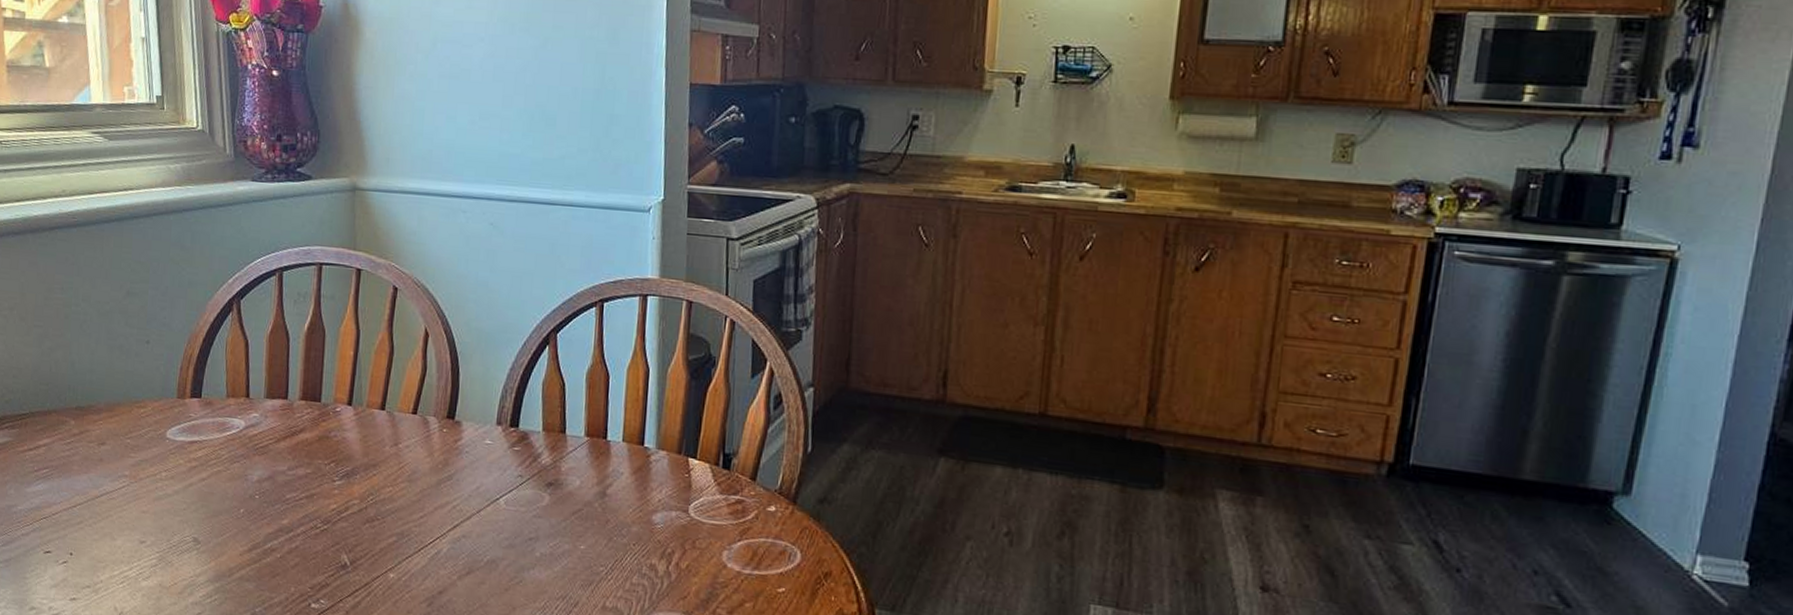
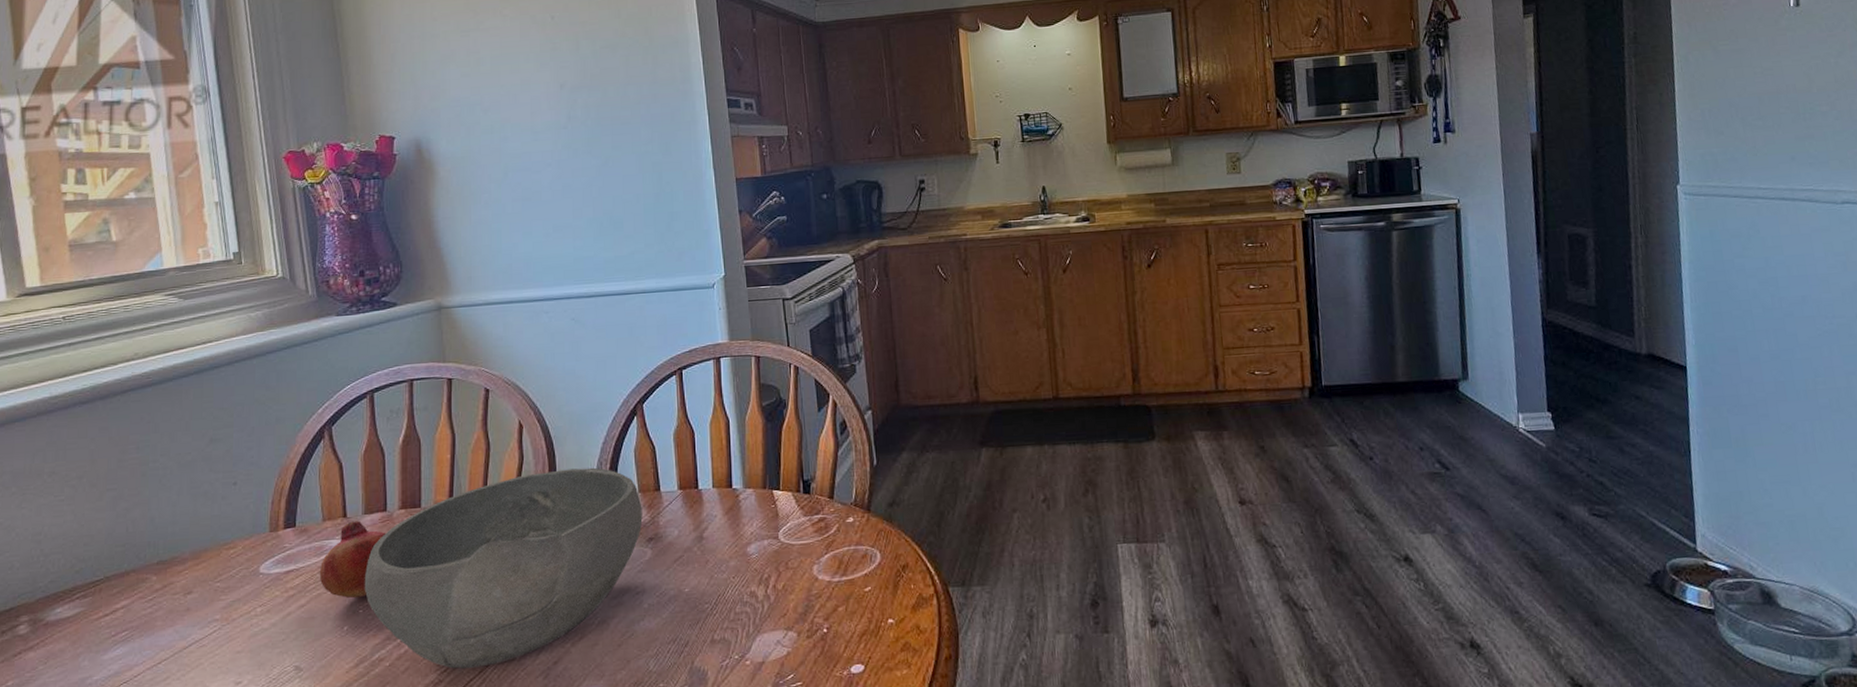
fruit: none [220,403,286,483] -> present [319,520,386,598]
bowl: none [261,388,545,581] -> present [364,467,643,669]

